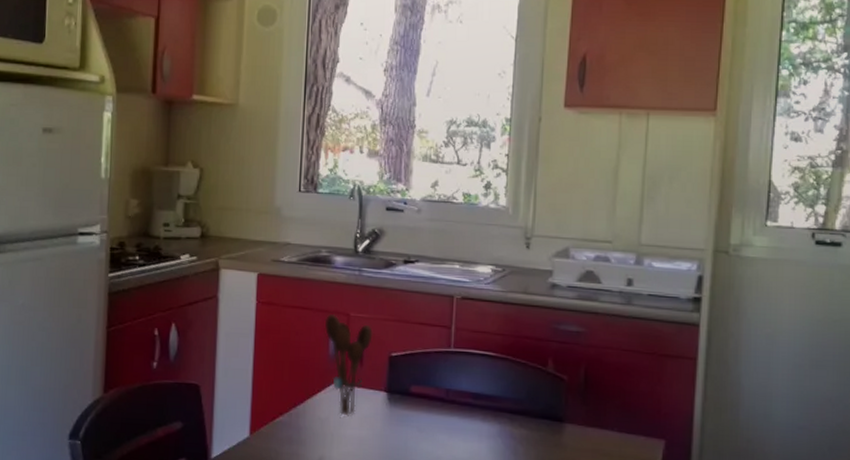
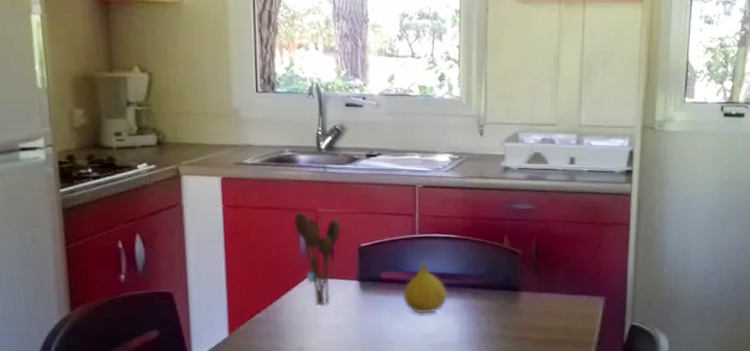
fruit: none [433,378,483,437] -> present [402,262,448,313]

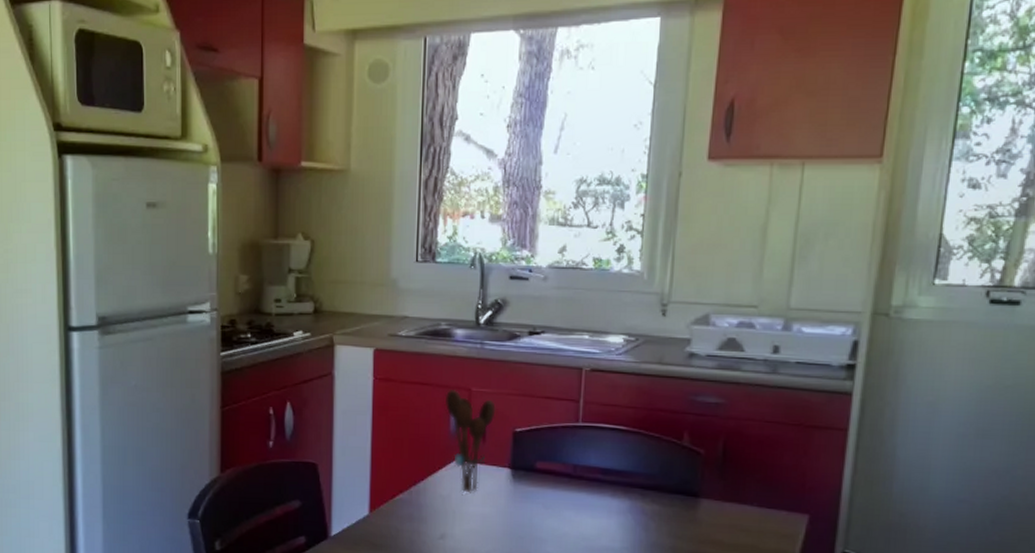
fruit: present [402,262,448,313] -> none [559,454,612,513]

